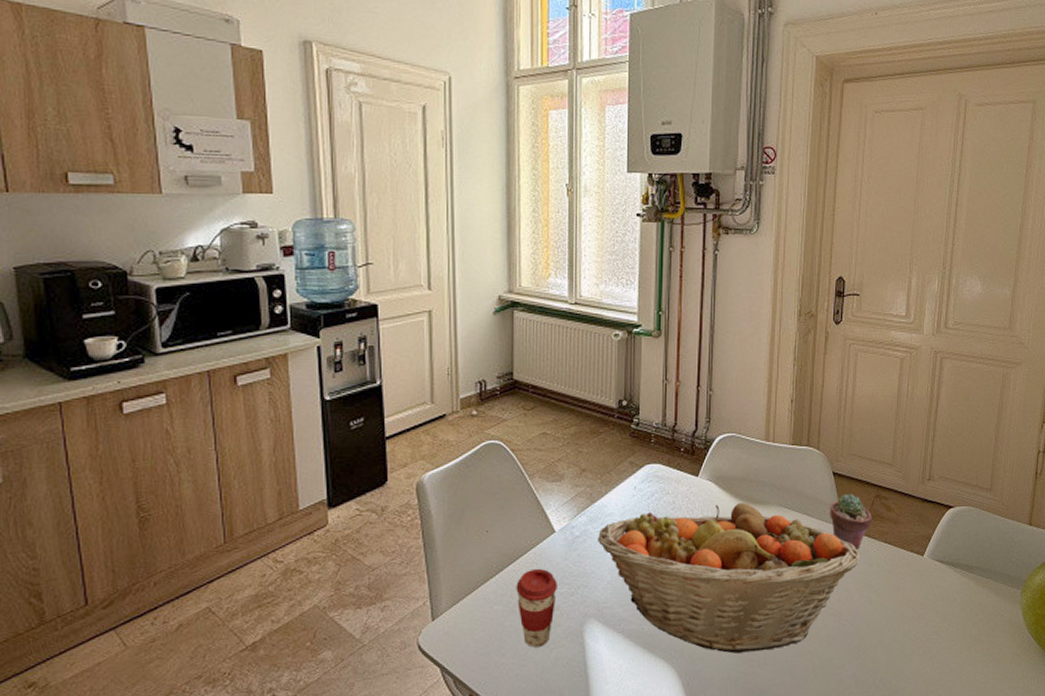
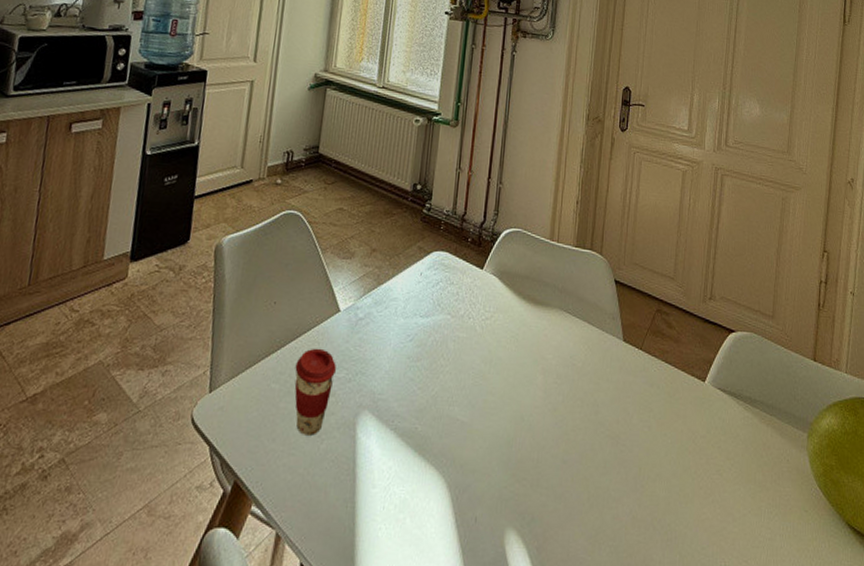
fruit basket: present [597,502,861,654] -> none [379,301,641,470]
potted succulent: present [829,493,872,551] -> none [609,304,653,368]

